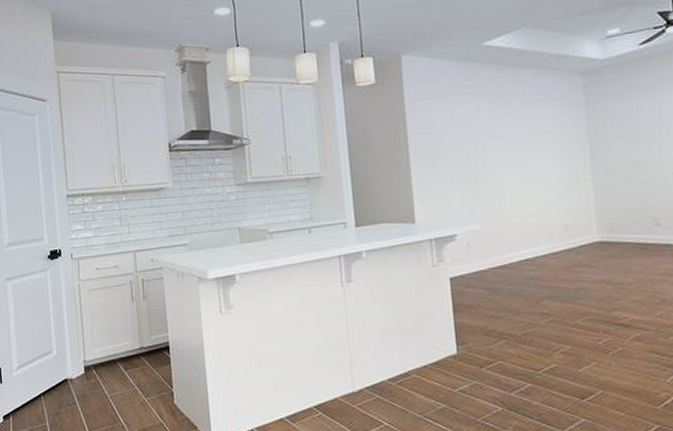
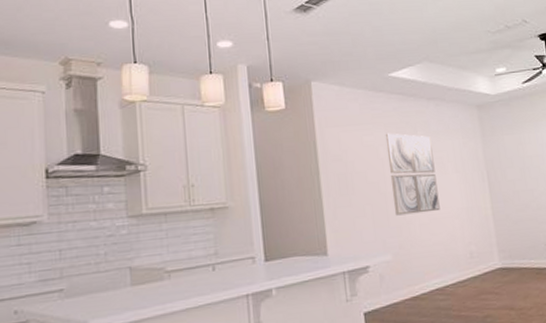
wall art: none [477,104,534,187] -> present [385,133,440,216]

